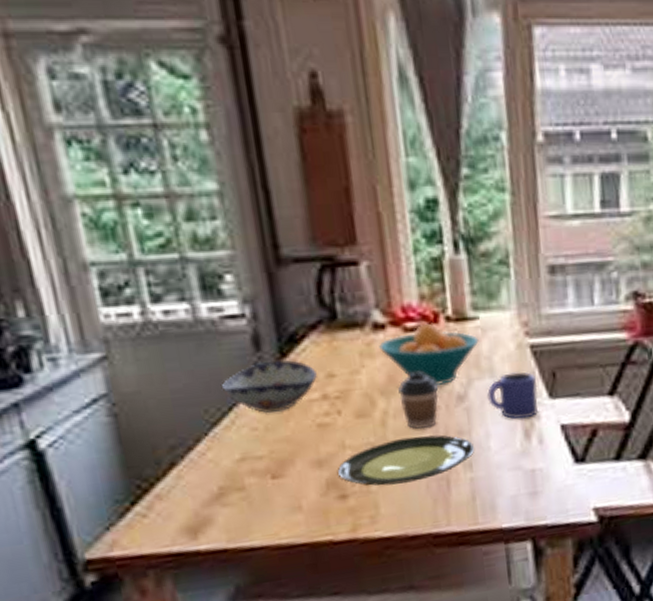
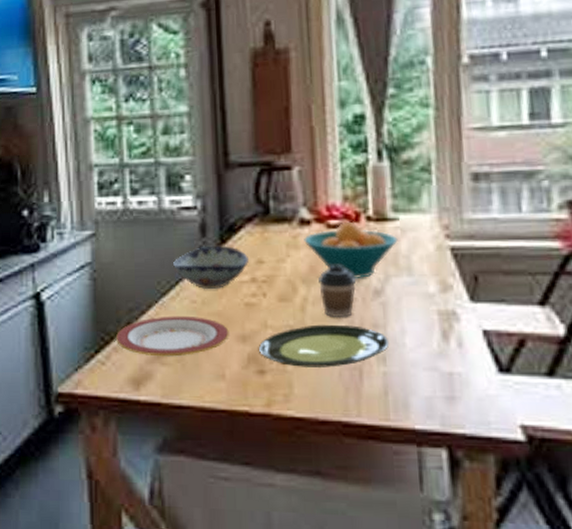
plate: none [156,445,302,499] -> present [115,315,229,357]
mug: present [486,372,538,419] -> none [403,273,458,319]

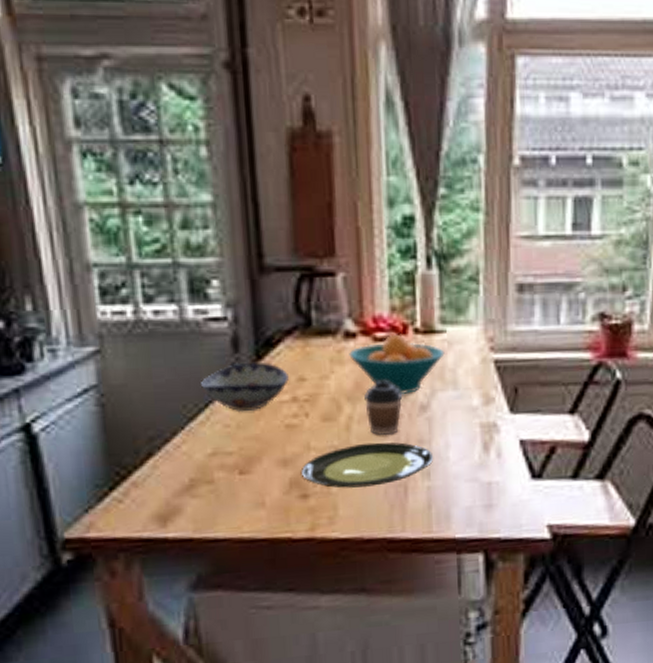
plate: present [115,315,229,357] -> none [133,441,269,489]

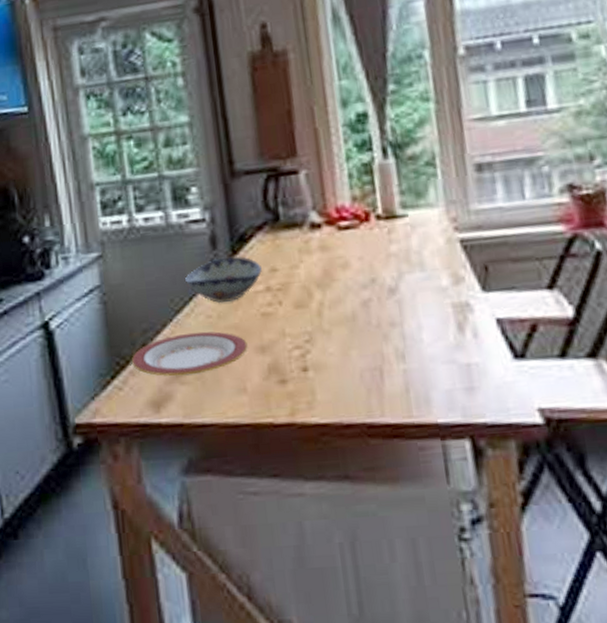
plate: none [133,441,269,489] -> present [131,331,248,376]
plate: present [300,442,433,488] -> none [278,326,407,373]
fruit bowl: present [349,334,445,395] -> none [316,222,409,280]
coffee cup: present [364,380,403,436] -> none [333,266,371,321]

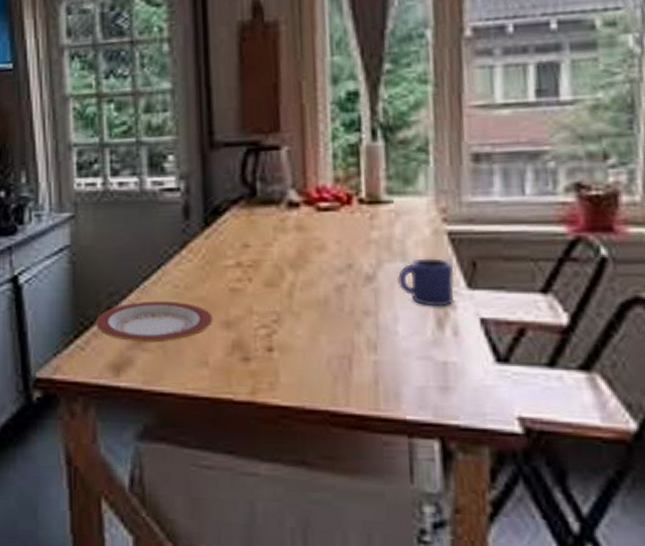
decorative bowl: present [184,255,262,304] -> none [154,228,234,275]
mug: none [417,265,471,312] -> present [397,258,455,307]

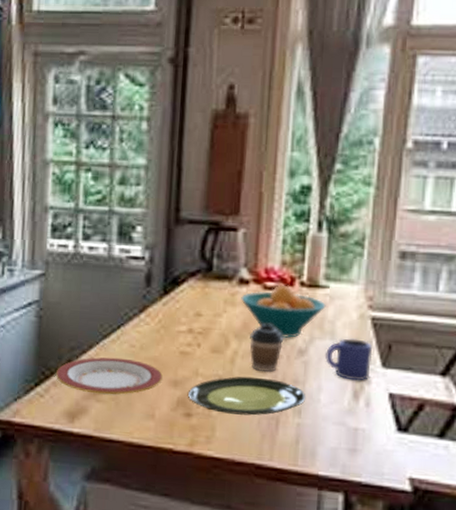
plate: none [243,311,380,355] -> present [187,376,305,416]
fruit bowl: none [292,204,392,265] -> present [241,284,326,339]
coffee cup: none [307,249,347,305] -> present [249,323,284,373]

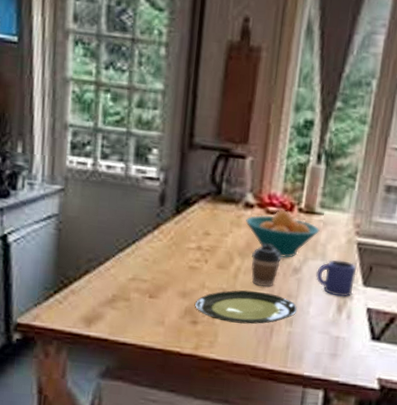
plate: present [55,357,163,395] -> none [73,269,173,303]

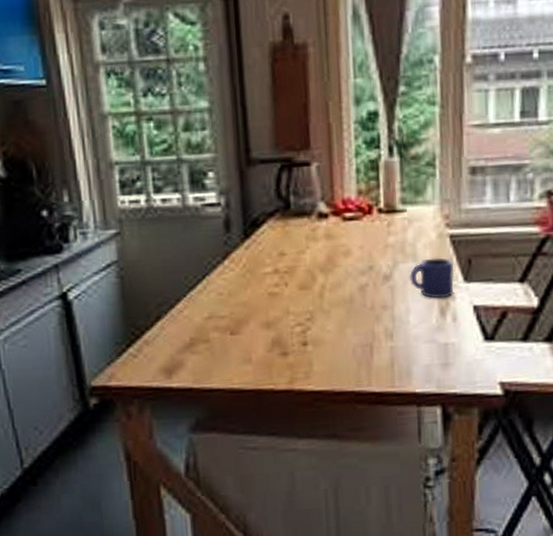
plate: present [194,290,297,324] -> none [281,307,395,347]
fruit bowl: present [246,210,320,258] -> none [322,214,405,267]
coffee cup: present [251,244,282,288] -> none [335,254,369,303]

